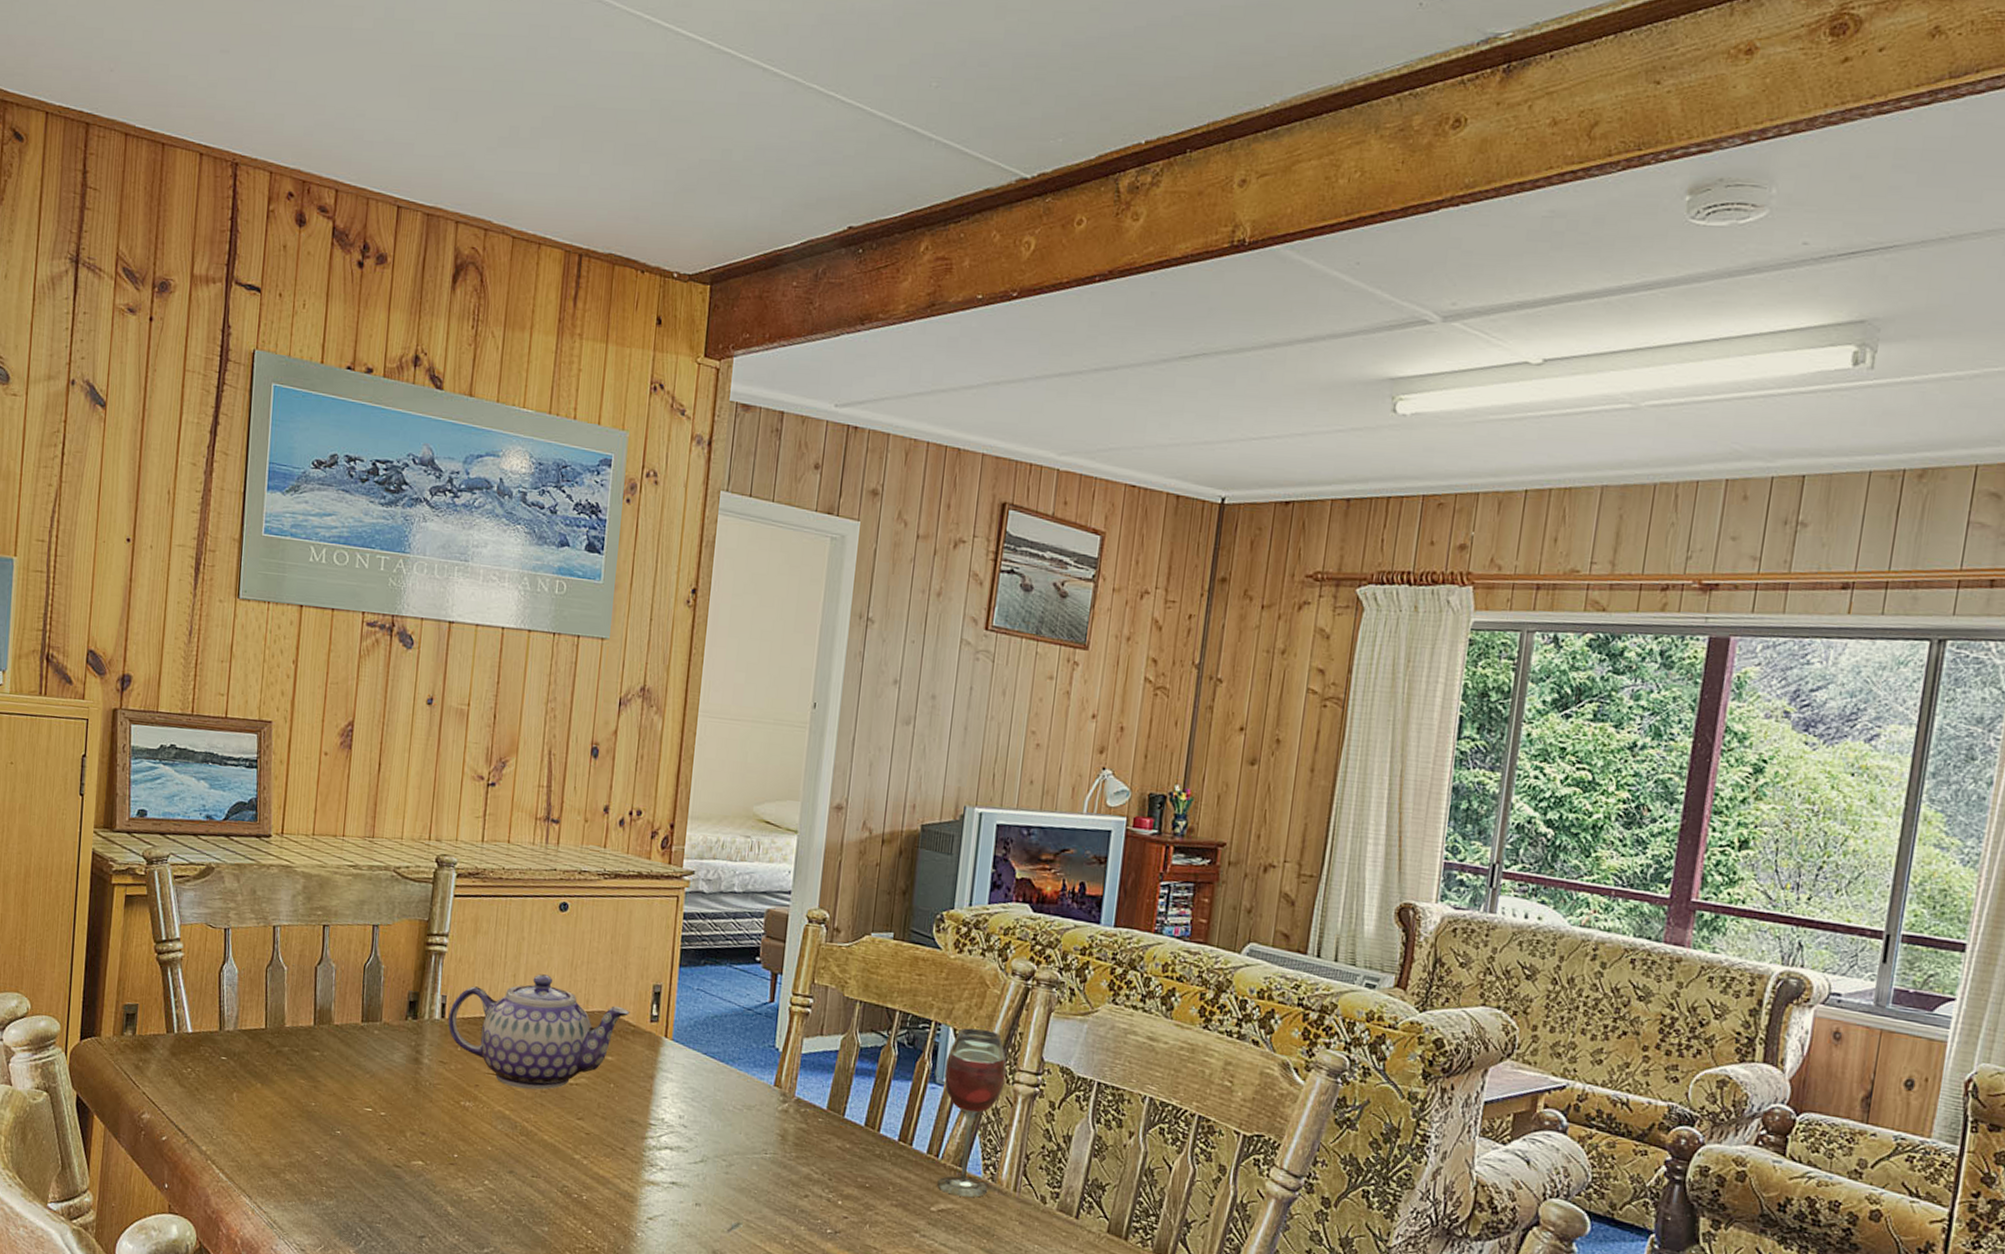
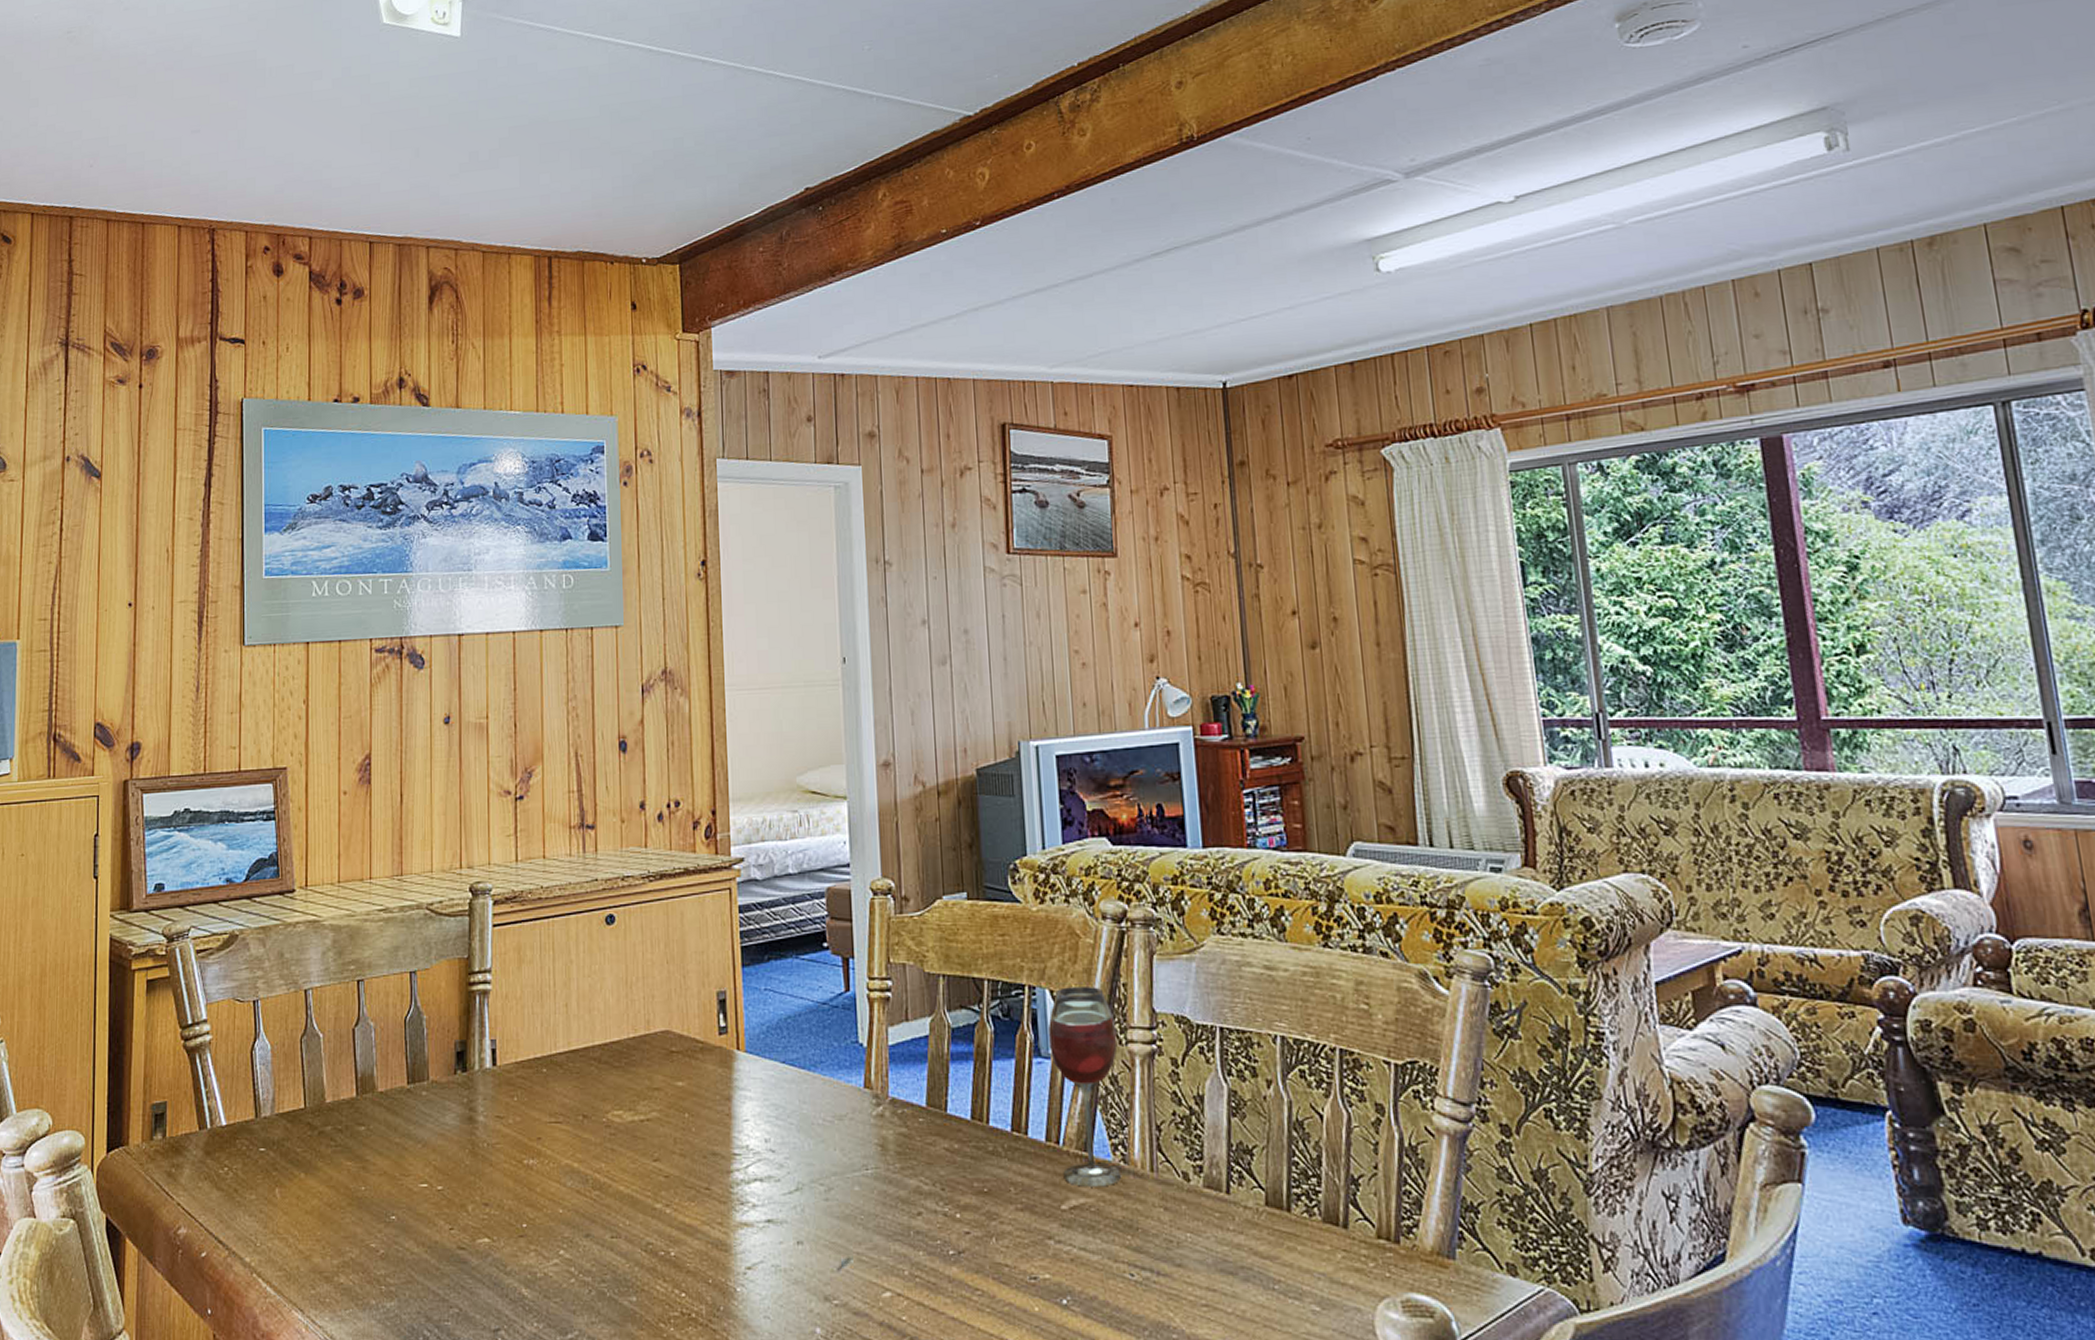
teapot: present [447,974,630,1090] -> none [499,999,696,1134]

